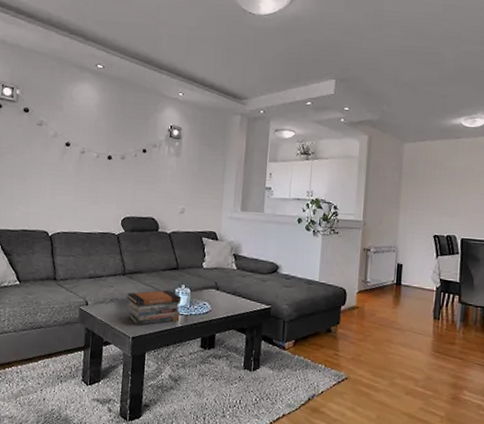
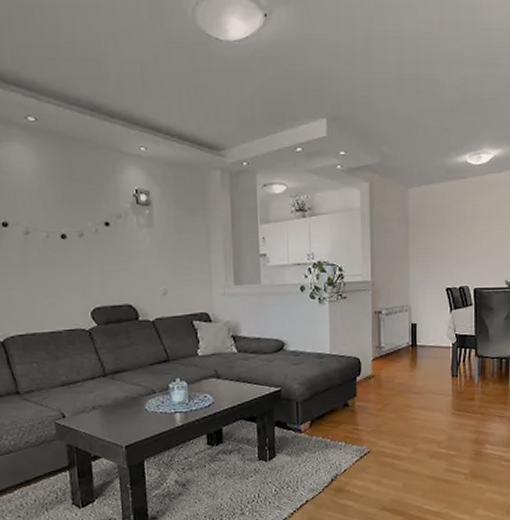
book stack: present [126,290,182,325] -> none [112,386,179,432]

